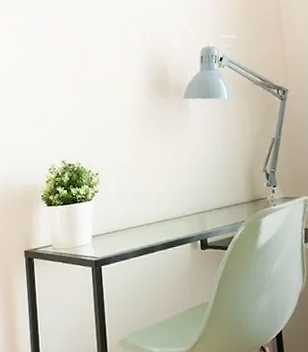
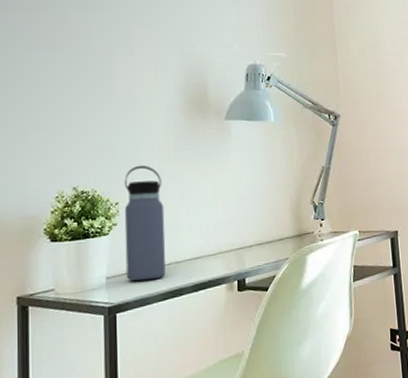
water bottle: none [102,140,140,240] -> present [124,165,166,281]

